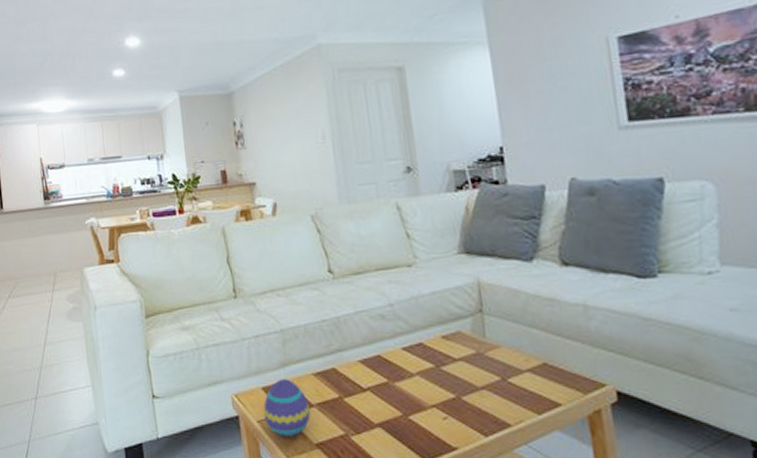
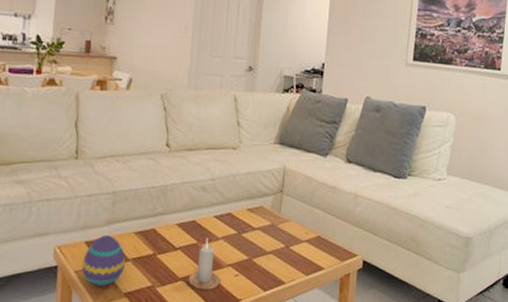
candle: none [386,375,427,437] -> present [188,238,221,290]

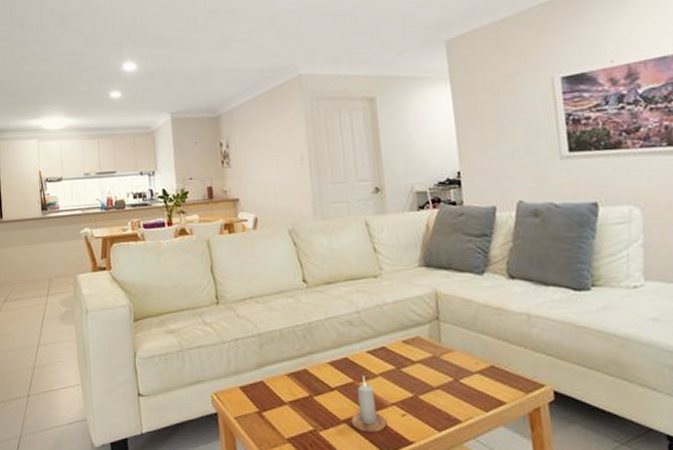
decorative egg: present [82,235,125,287] -> none [240,379,283,433]

